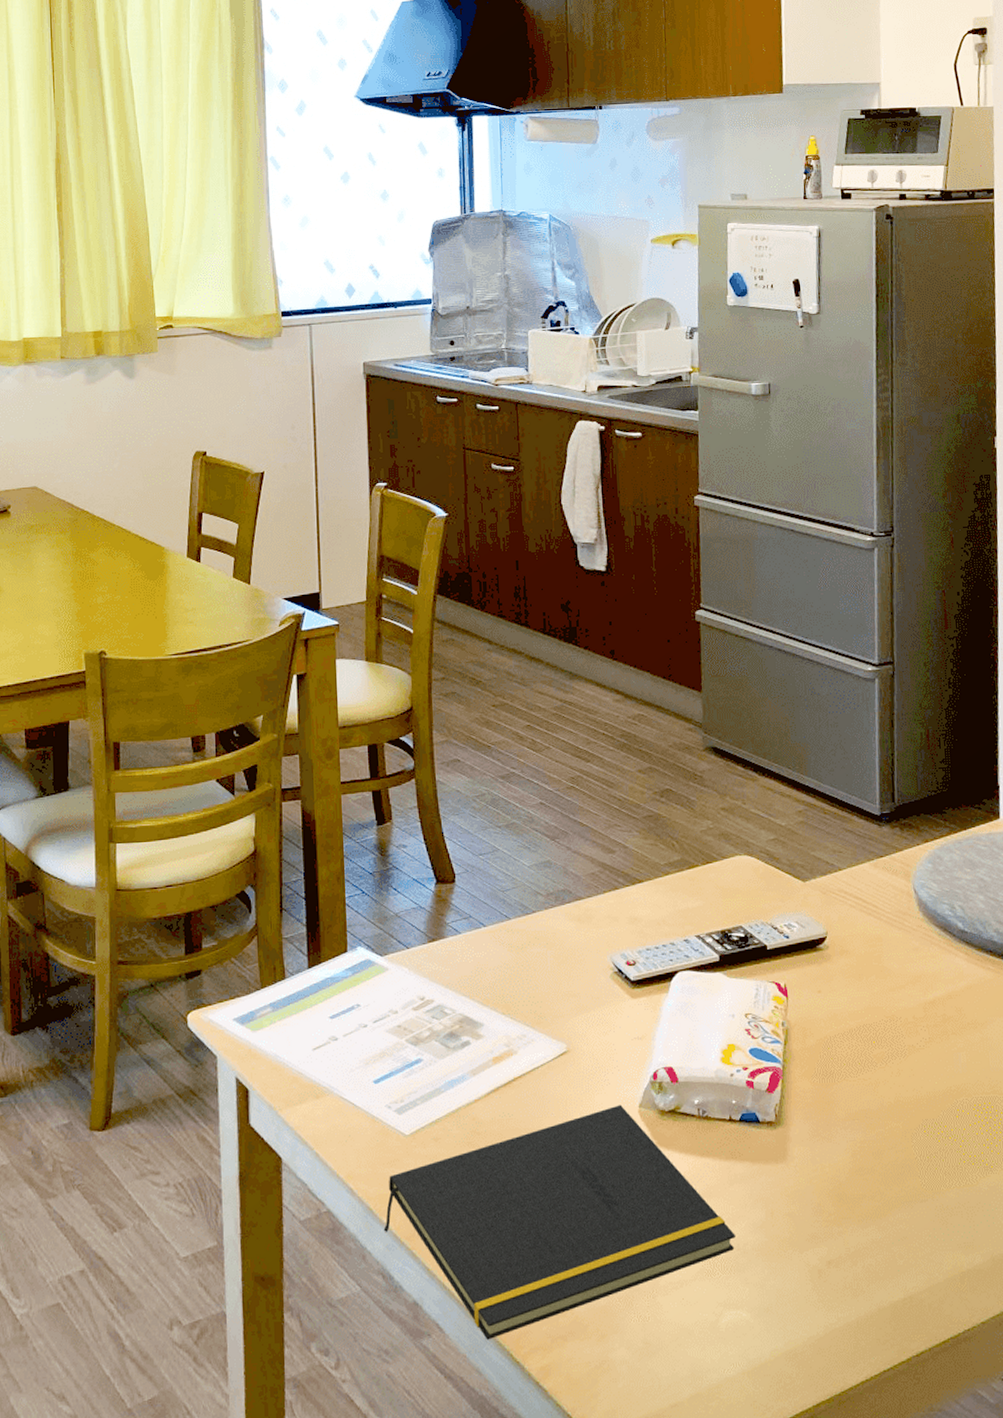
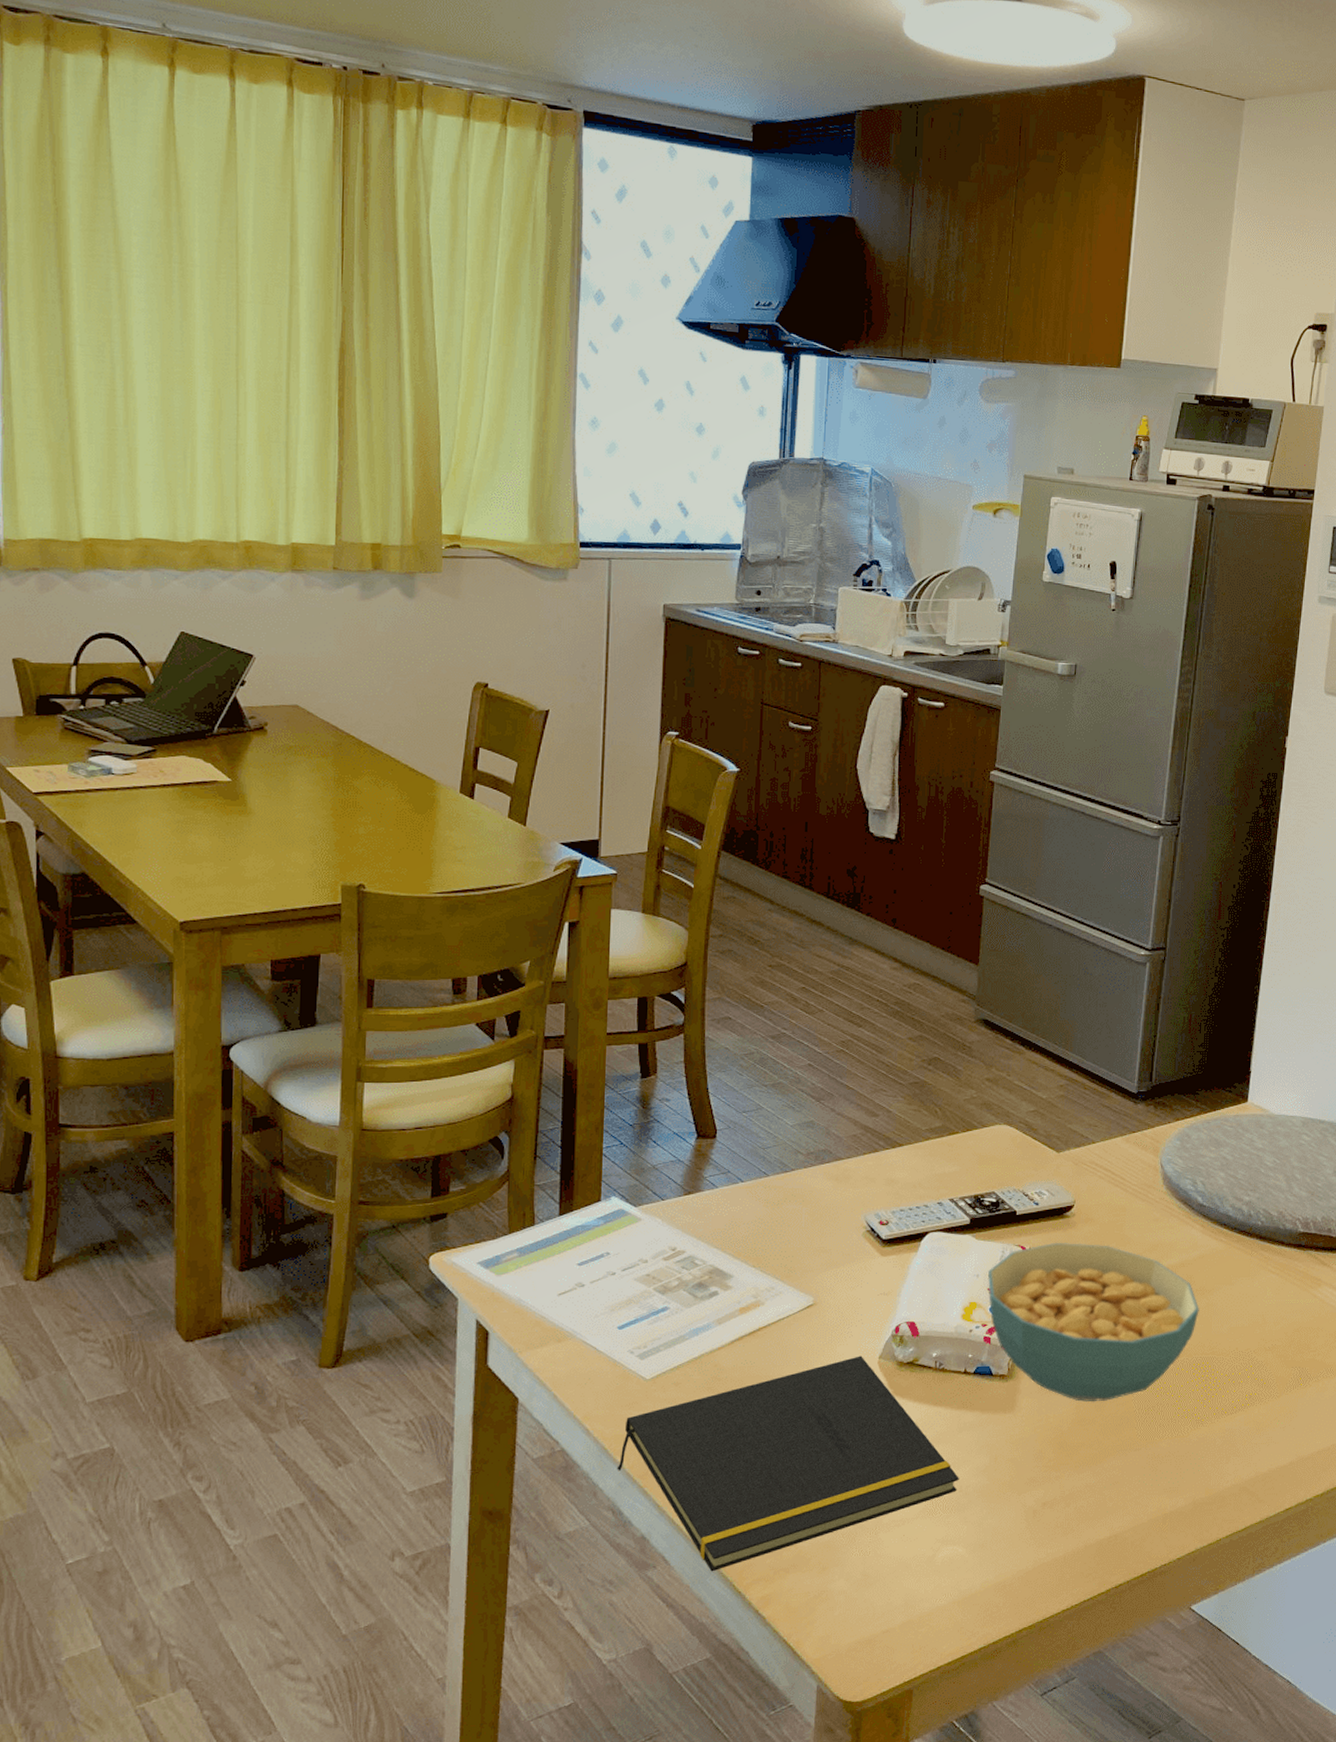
cereal bowl: none [744,977,974,1150] -> present [988,1243,1199,1402]

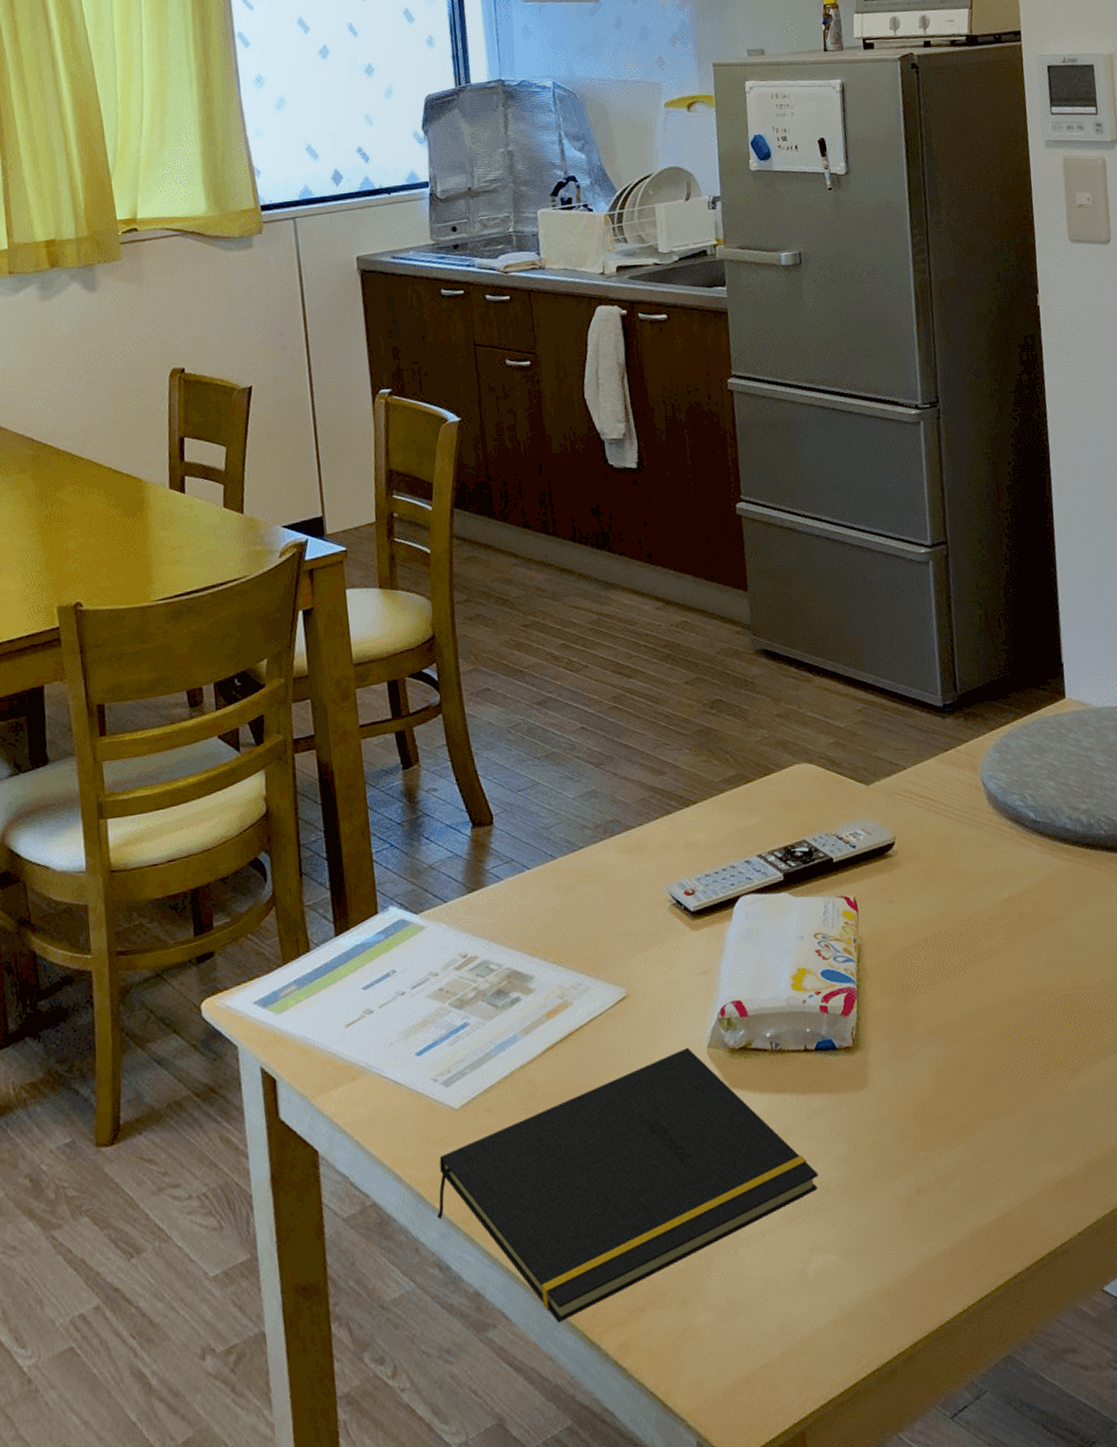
cereal bowl: present [988,1243,1199,1402] -> none [813,881,1054,1065]

